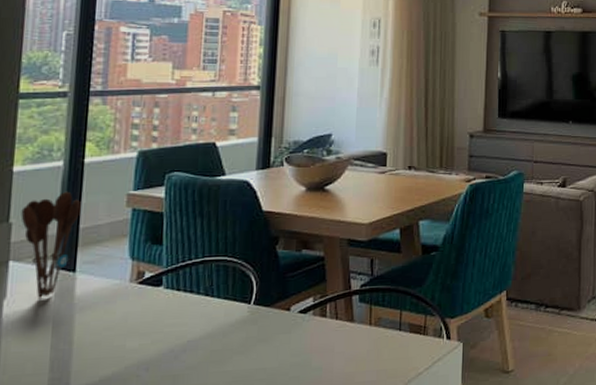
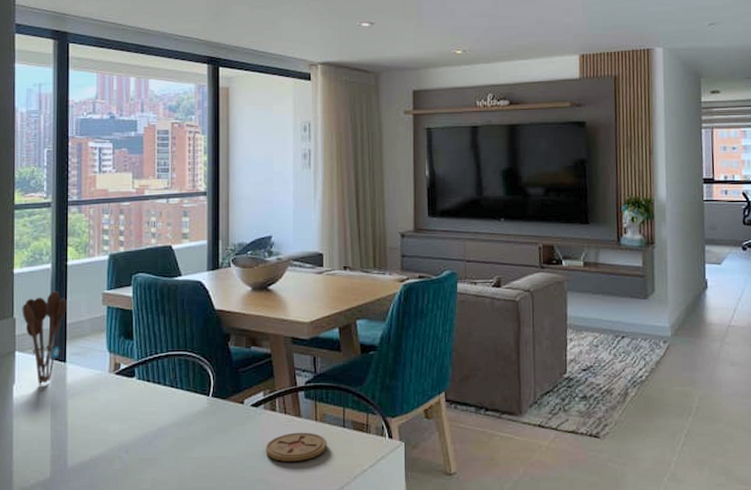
coaster: none [312,337,382,370] -> present [265,432,328,462]

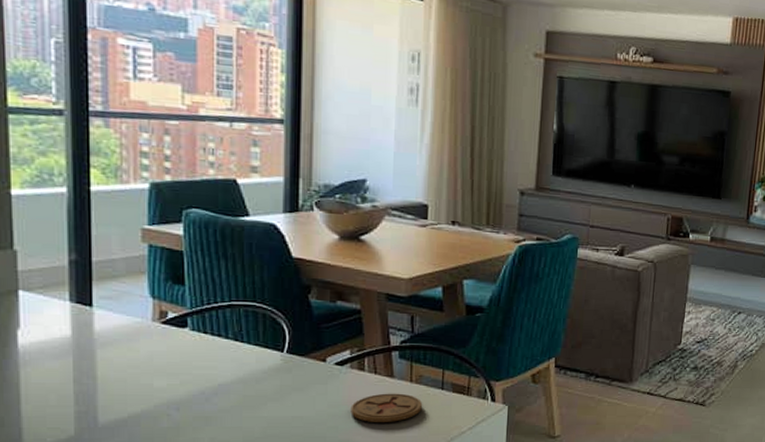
utensil holder: present [22,290,67,384] -> none [25,220,91,330]

